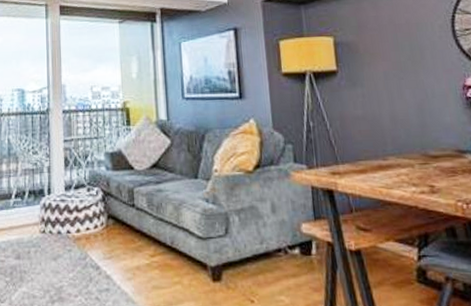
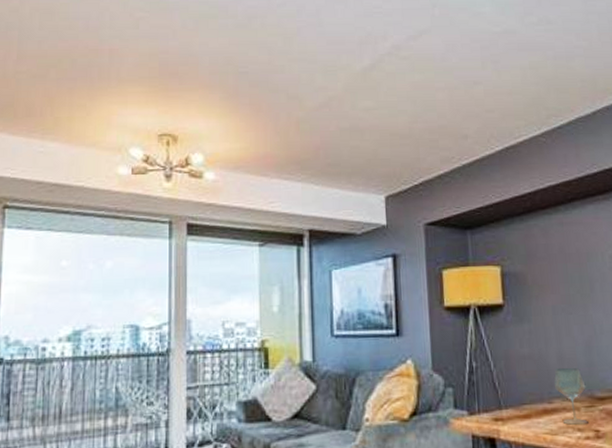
wine glass: none [388,127,423,181] -> present [554,367,588,426]

